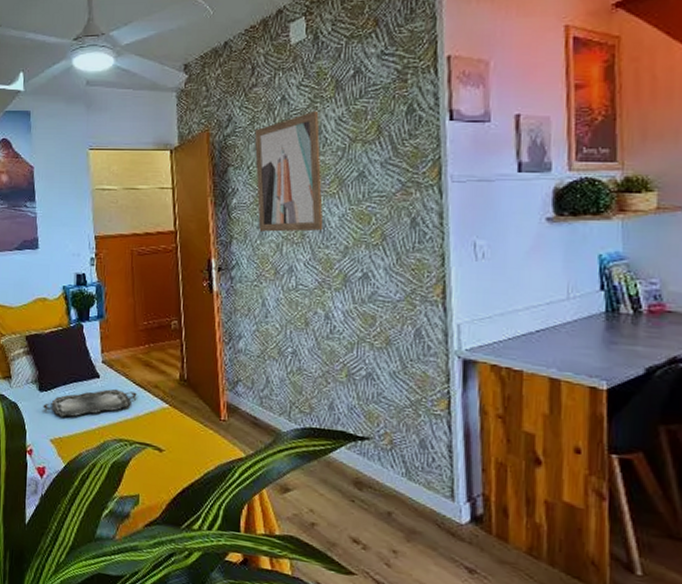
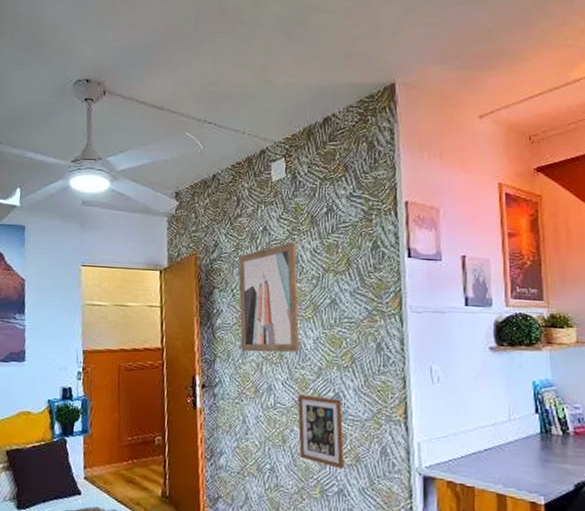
picture frame: none [321,275,374,352] -> present [297,394,345,469]

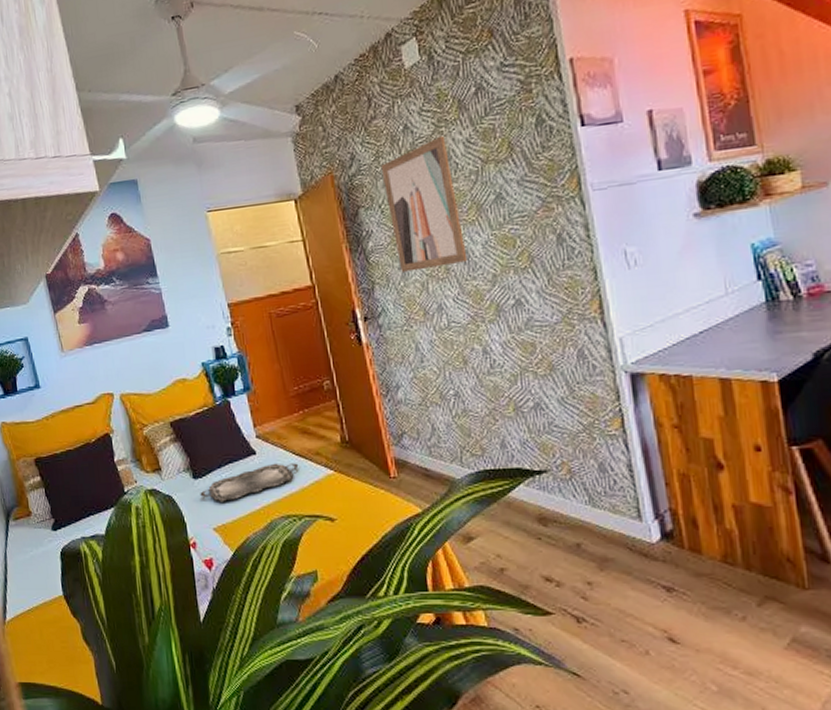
picture frame: present [297,394,345,469] -> none [473,305,538,382]

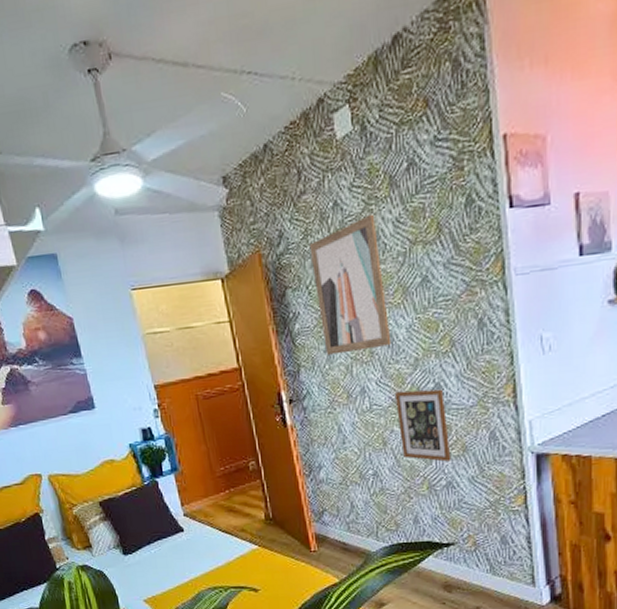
serving tray: present [200,463,299,502] -> none [130,539,225,576]
picture frame: none [473,305,538,382] -> present [394,389,451,462]

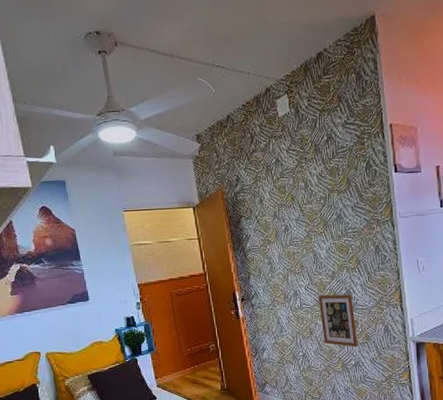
wall art: present [309,213,392,355] -> none [258,169,316,267]

